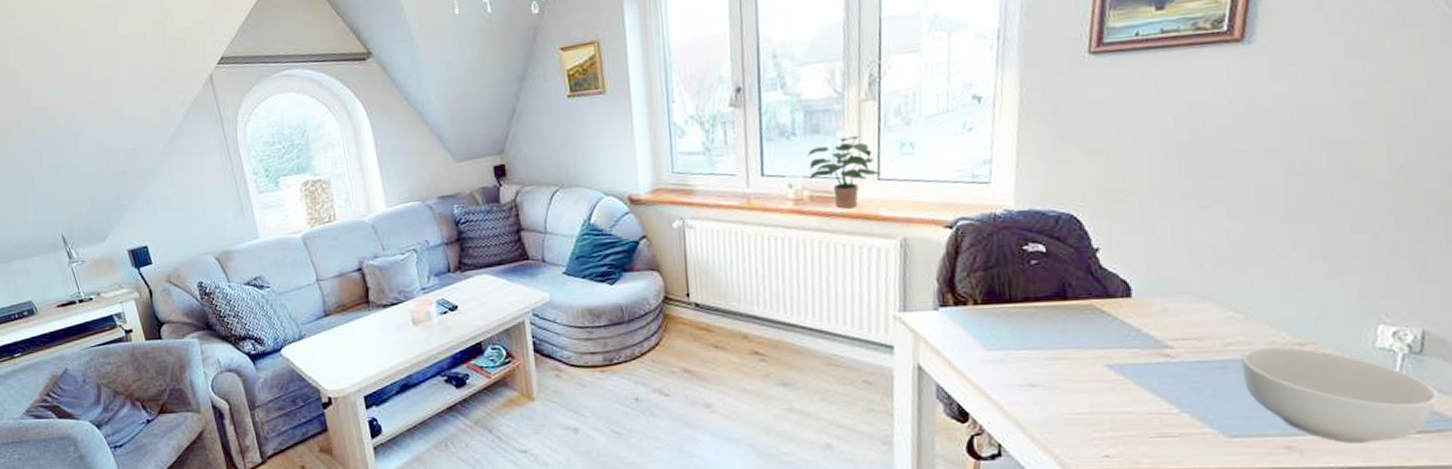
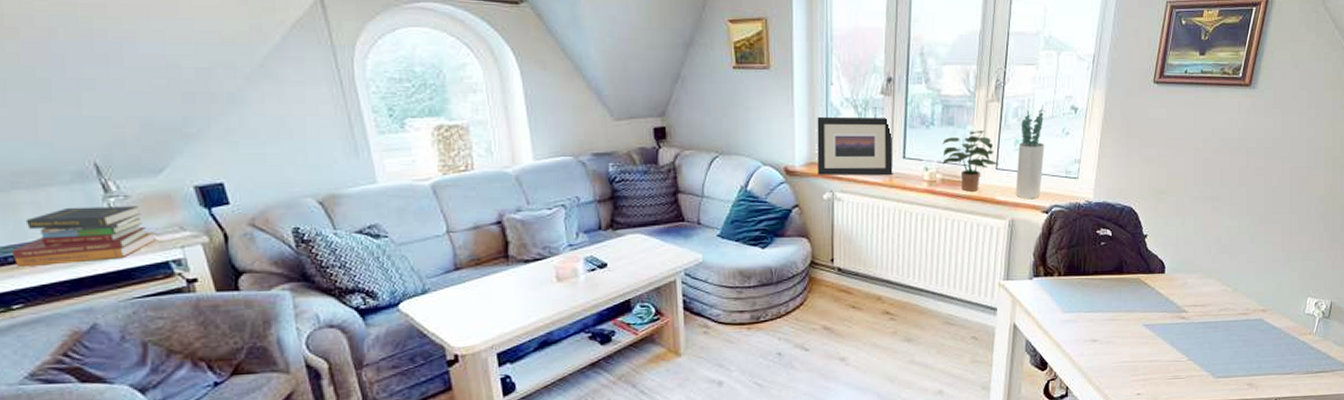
books: none [13,269,103,324] -> present [11,206,155,268]
picture frame: none [659,132,750,202] -> present [817,116,893,176]
vase: none [904,98,941,214] -> present [1015,105,1045,200]
bowl: present [1241,346,1440,444] -> none [1228,311,1336,381]

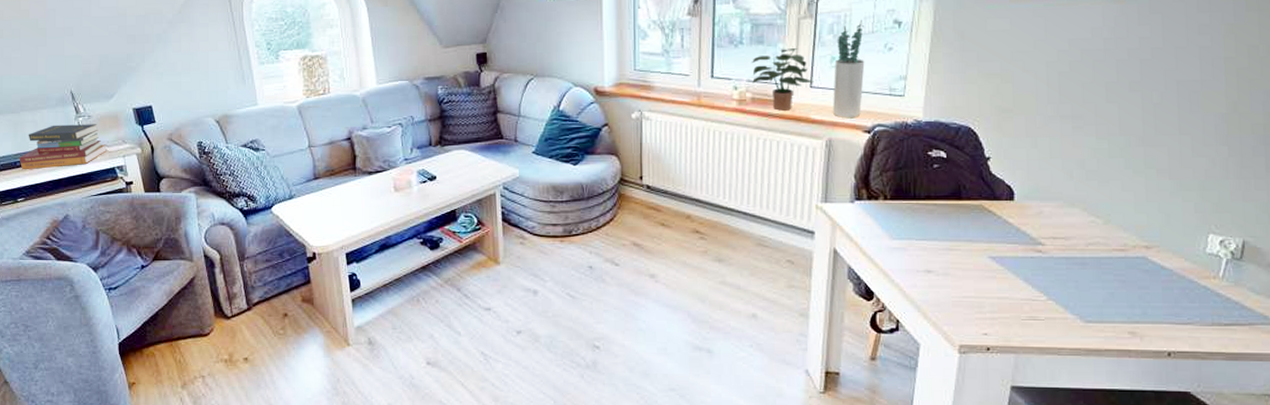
picture frame: present [817,116,893,176] -> none [625,38,701,95]

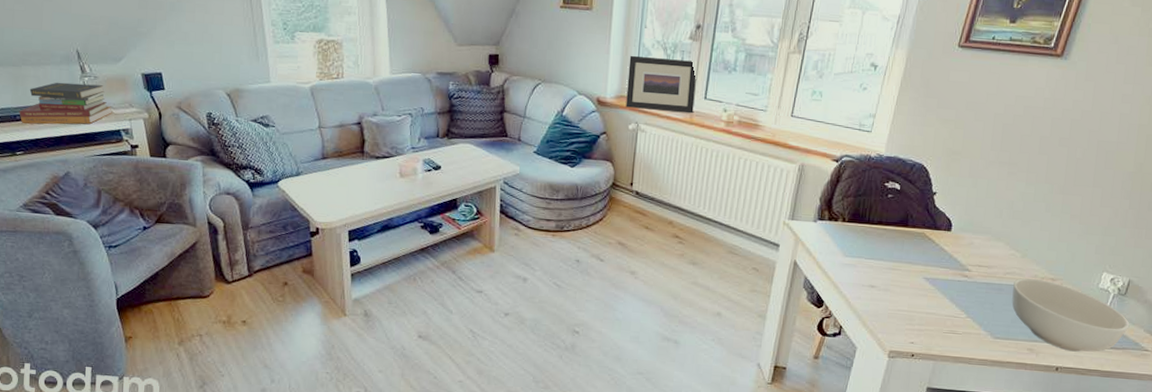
picture frame: none [625,38,701,95] -> present [626,55,696,114]
potted plant: present [752,48,815,111] -> none [741,79,796,135]
vase: present [832,20,865,119] -> none [807,60,844,148]
bowl: none [1099,247,1253,332] -> present [1012,278,1130,352]

